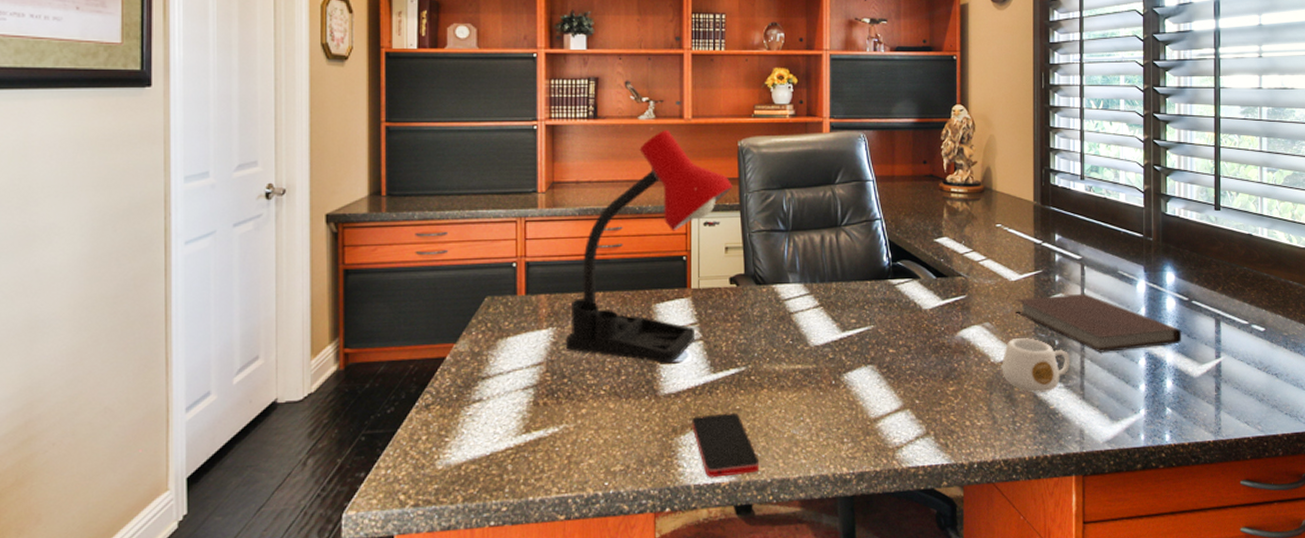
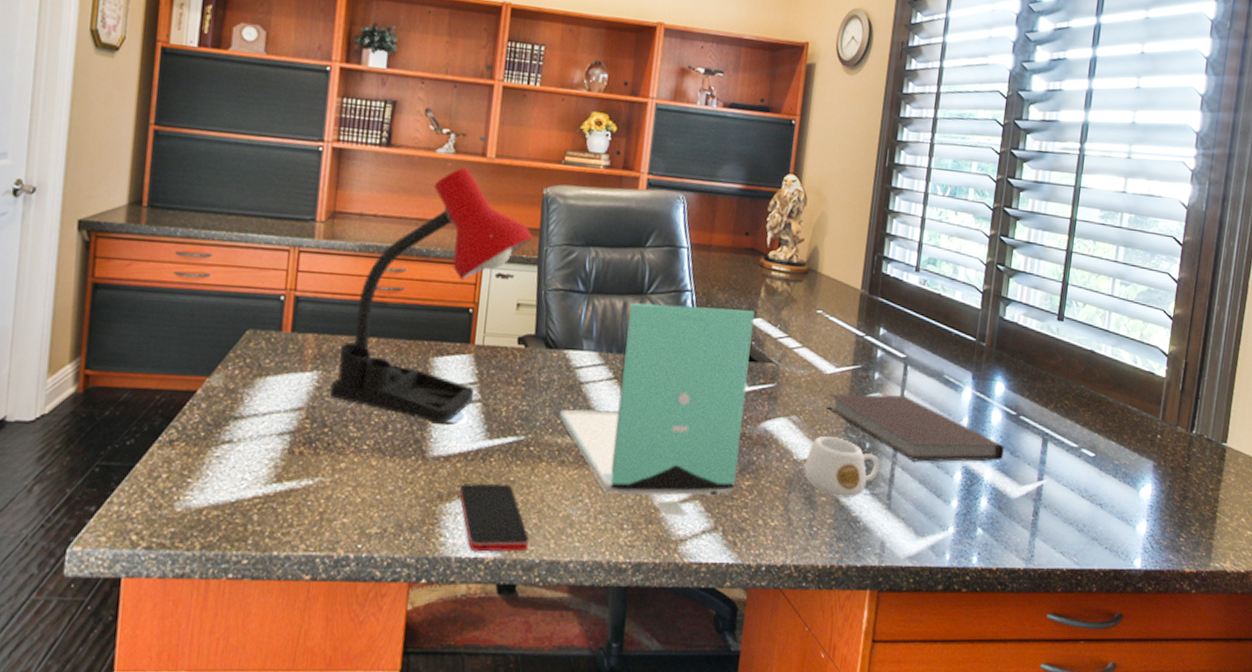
laptop: none [774,231,940,427] -> present [559,302,755,517]

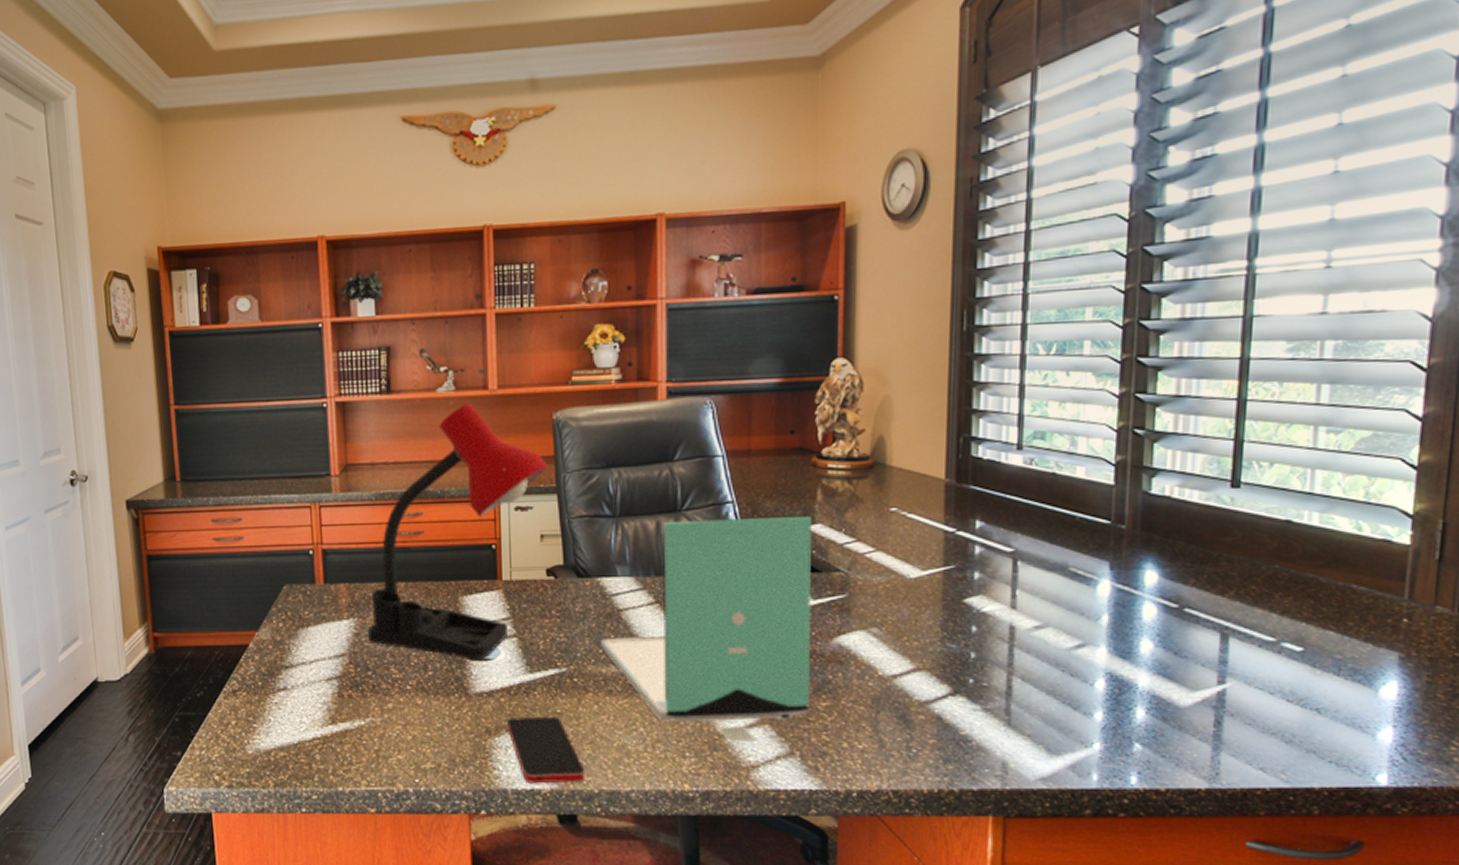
mug: present [804,436,880,498] -> none [893,648,992,715]
notebook: present [827,393,1005,462] -> none [915,596,1166,670]

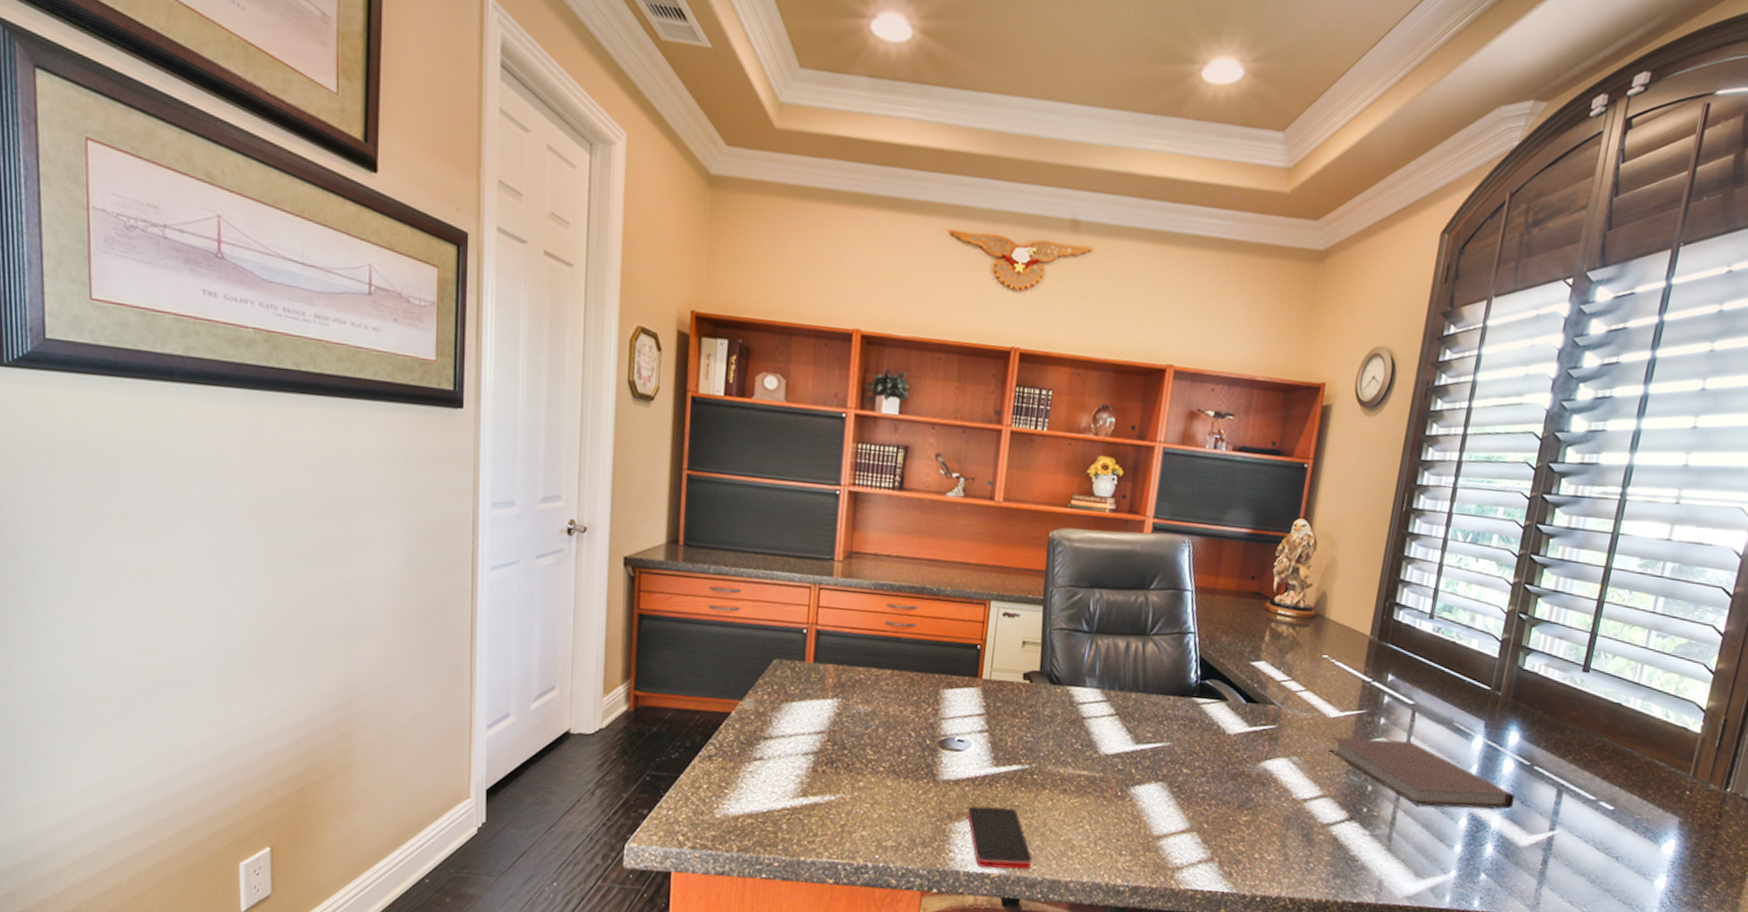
desk lamp: present [368,403,547,659] -> none [849,510,1038,750]
laptop: present [600,517,811,743] -> none [1062,643,1258,847]
notebook: none [915,596,1166,670] -> present [1329,737,1516,810]

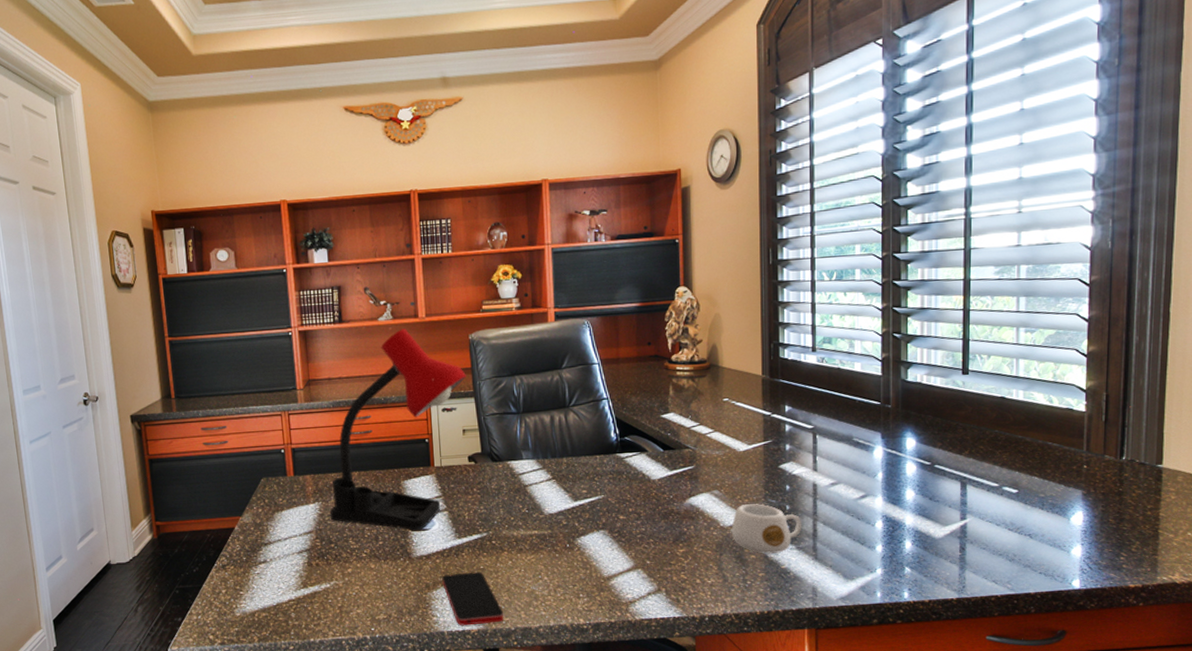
desk lamp: none [849,510,1038,750] -> present [330,329,466,530]
mug: none [1303,777,1382,837] -> present [731,504,802,554]
notebook: present [1329,737,1516,810] -> none [744,461,923,516]

